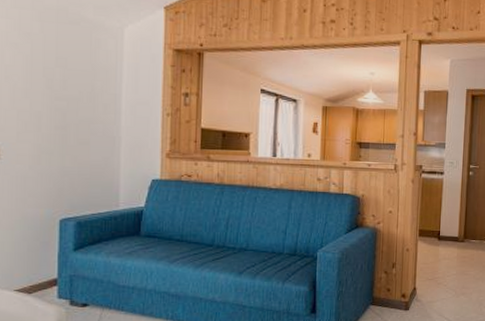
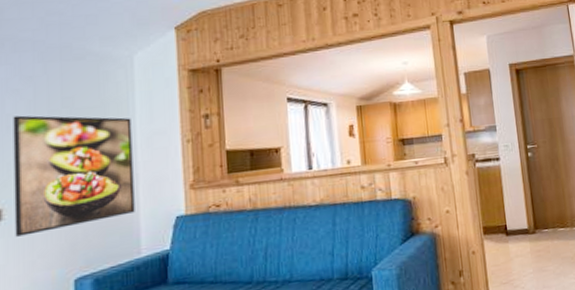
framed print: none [9,67,118,176] -> present [13,115,135,237]

